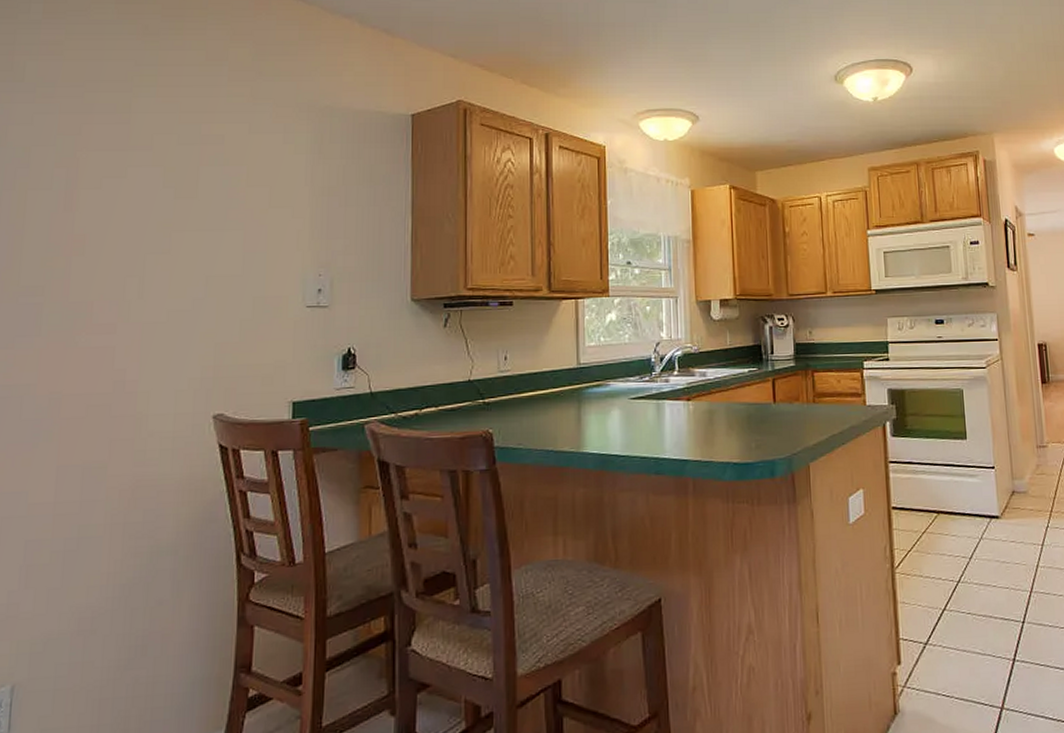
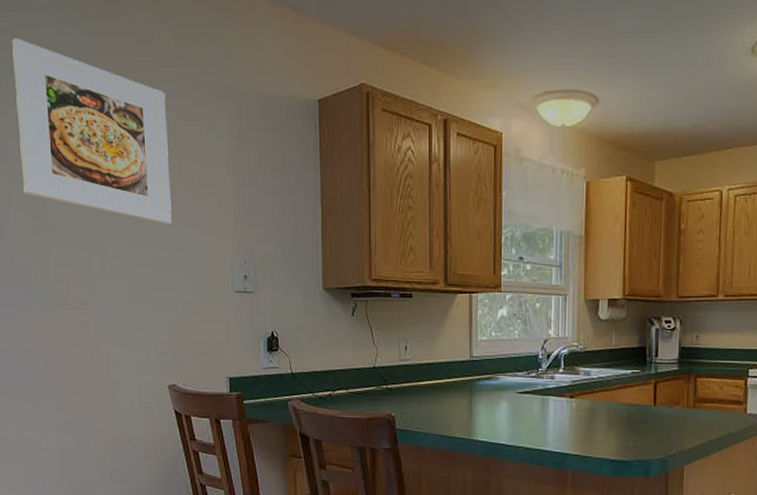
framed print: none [46,49,236,238] -> present [12,37,172,224]

